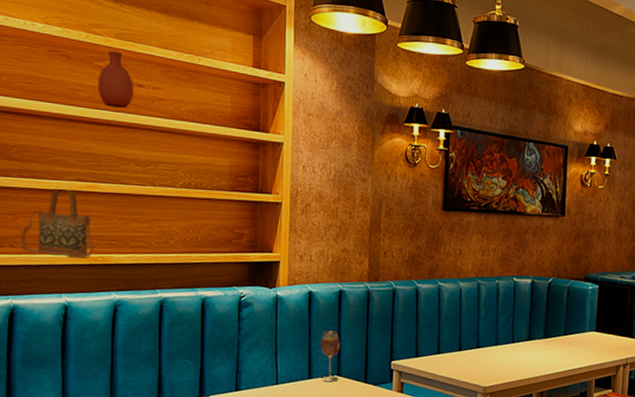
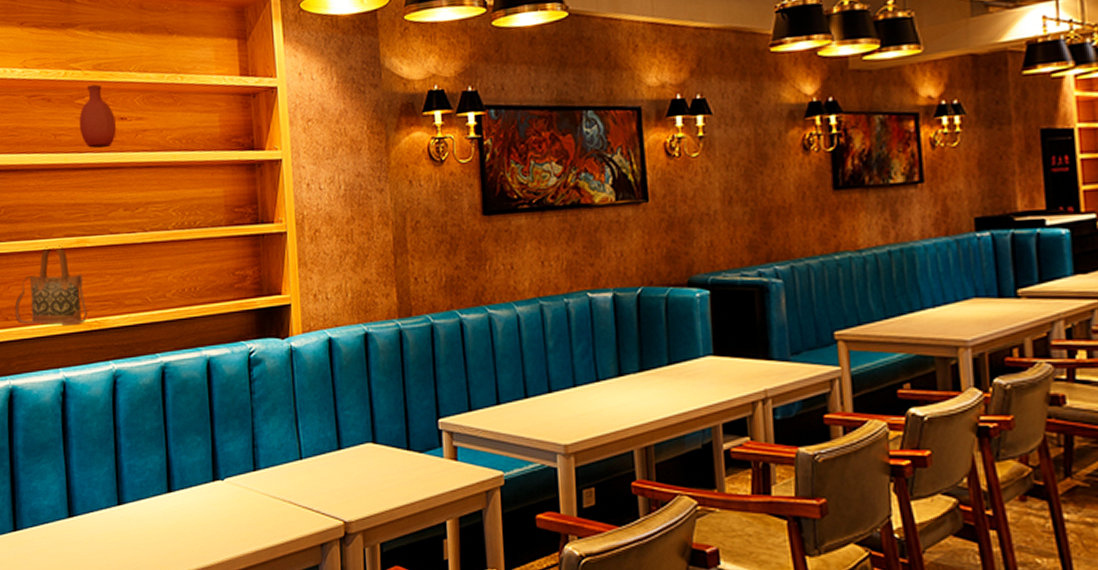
wineglass: present [320,330,340,381] -> none [347,385,374,451]

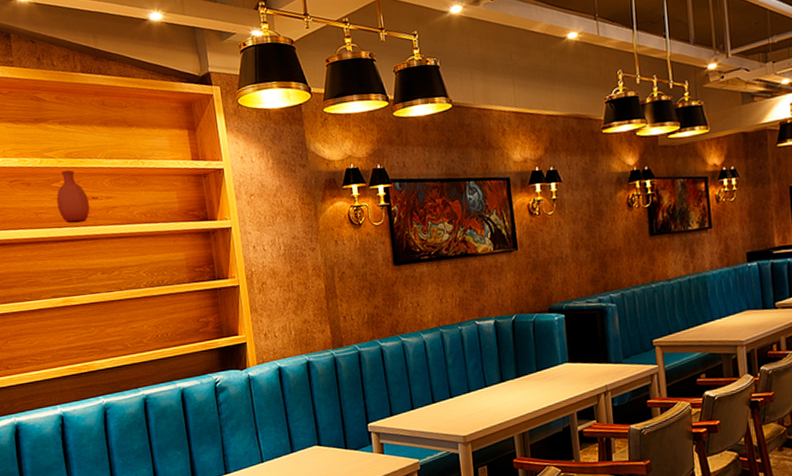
handbag: present [15,246,88,326] -> none [14,305,78,372]

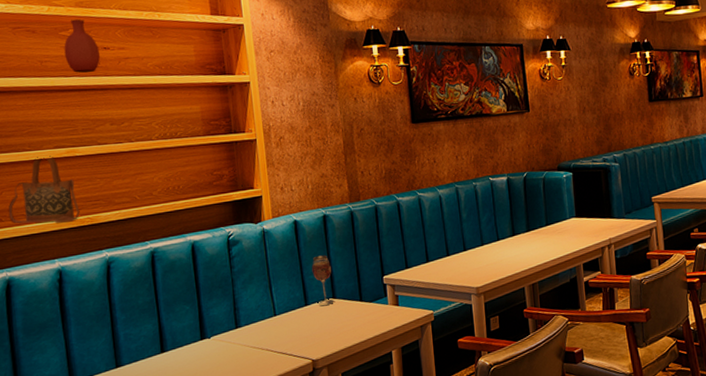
handbag: none [14,305,78,372] -> present [9,156,80,224]
wineglass: none [296,402,320,453] -> present [311,255,334,306]

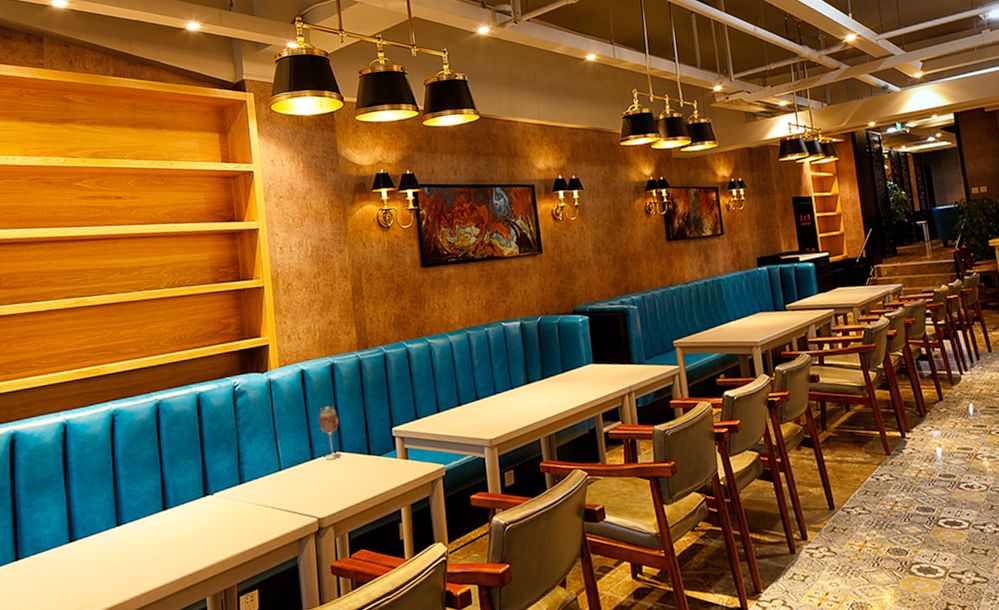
handbag: present [9,156,80,224] -> none [17,306,87,376]
decorative vase: present [64,19,100,74] -> none [78,170,112,223]

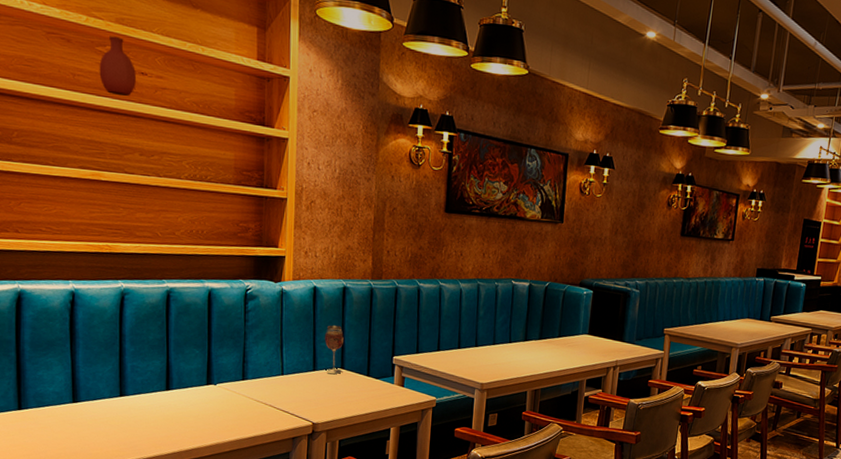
decorative vase: none [78,170,112,223] -> present [99,36,136,97]

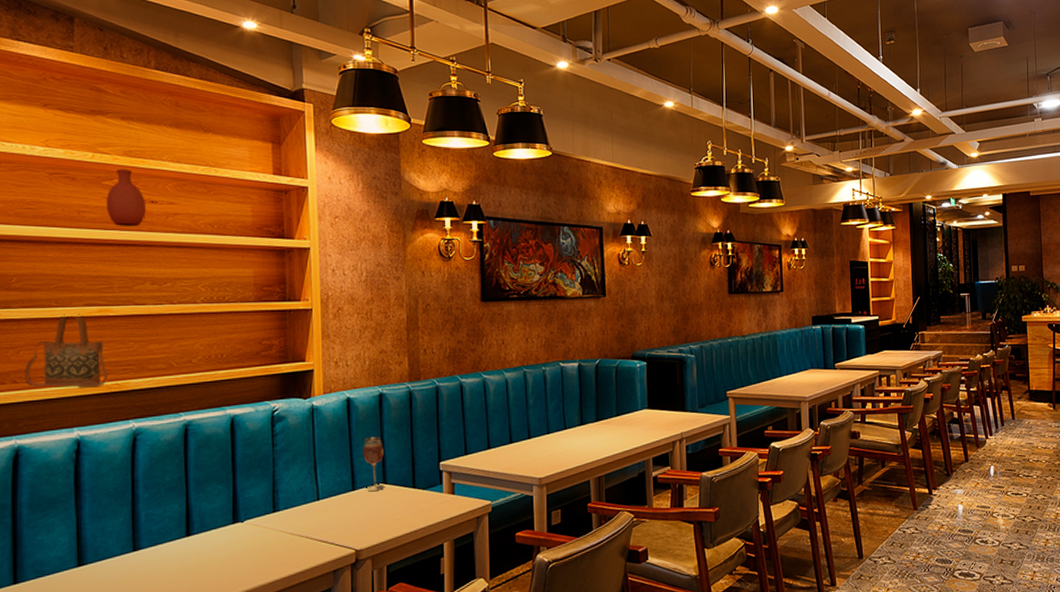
handbag: none [26,173,99,246] -> present [26,314,107,388]

